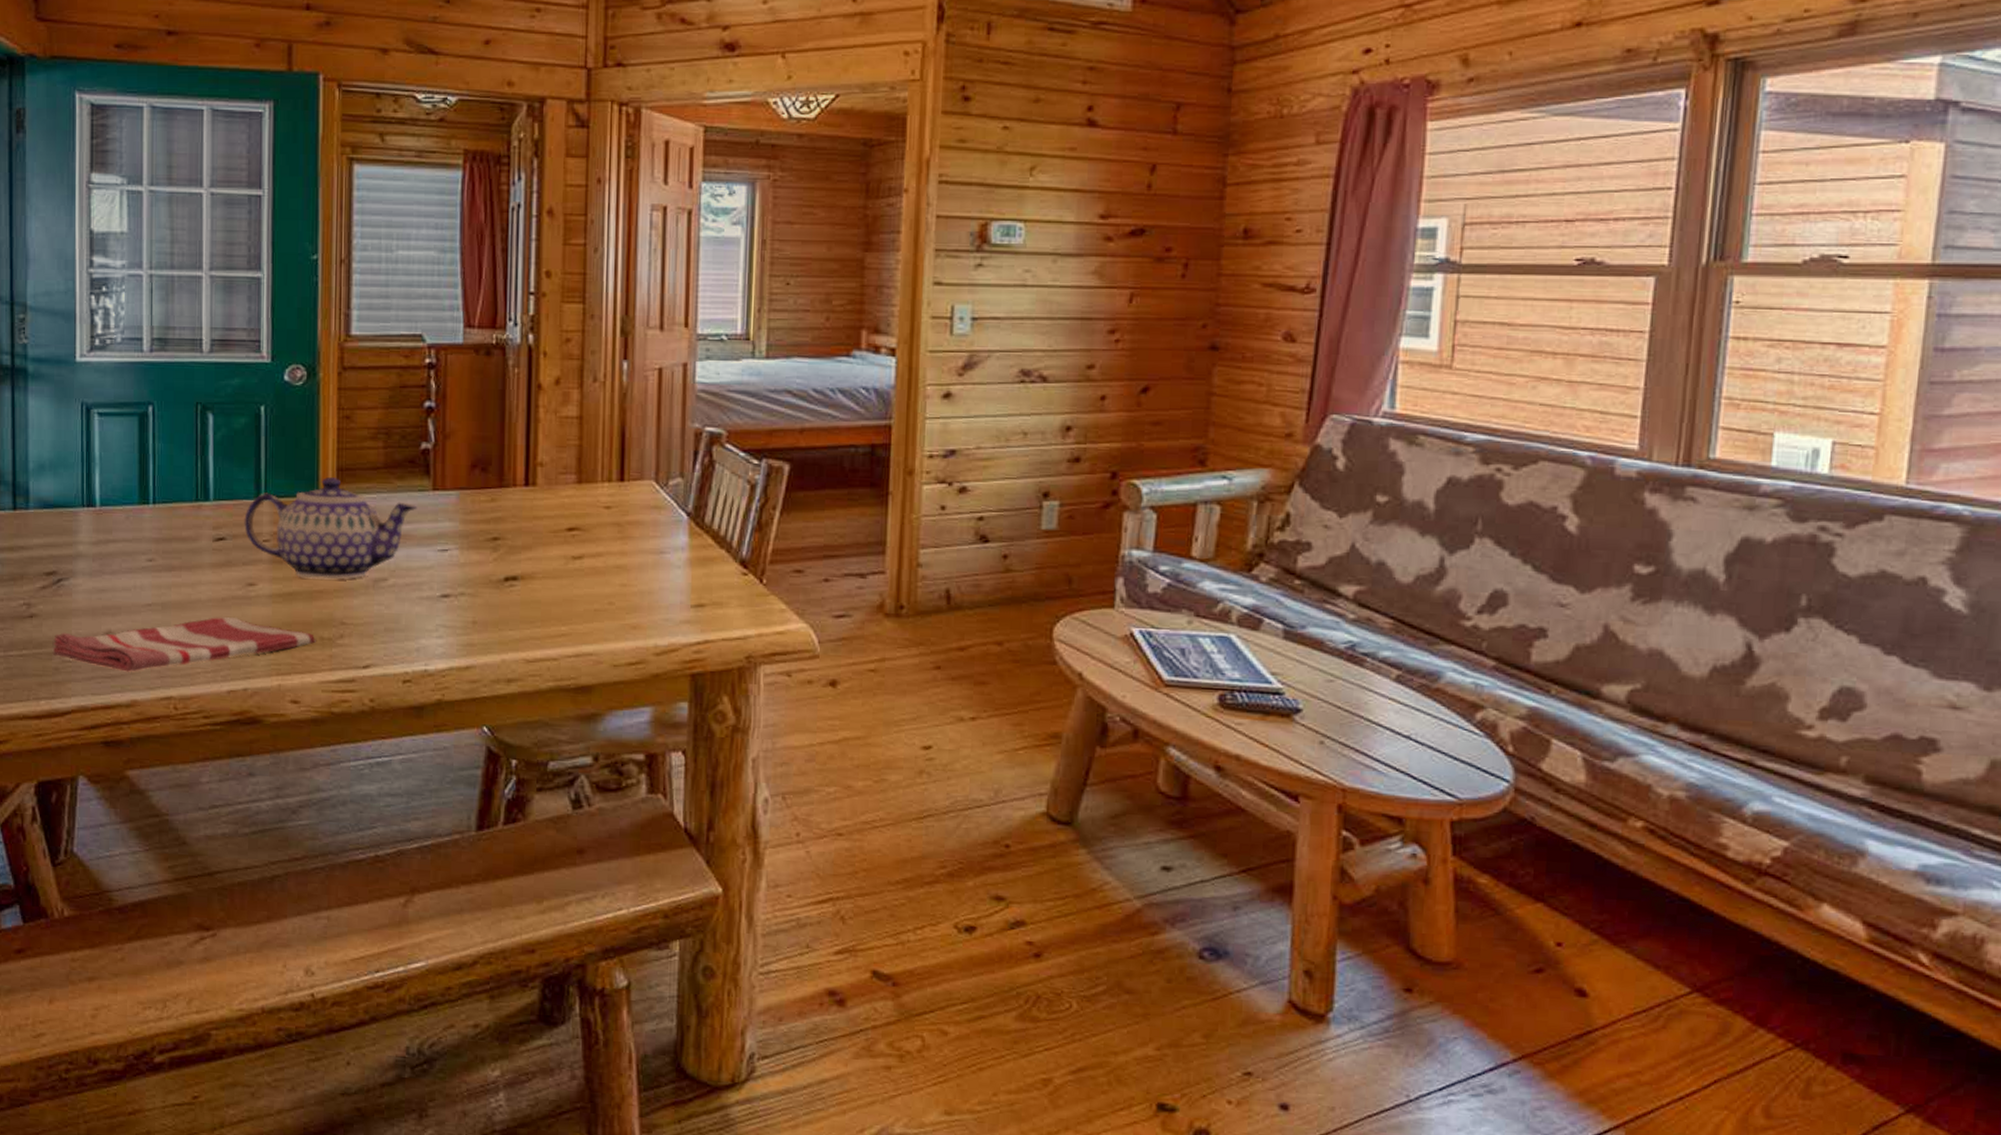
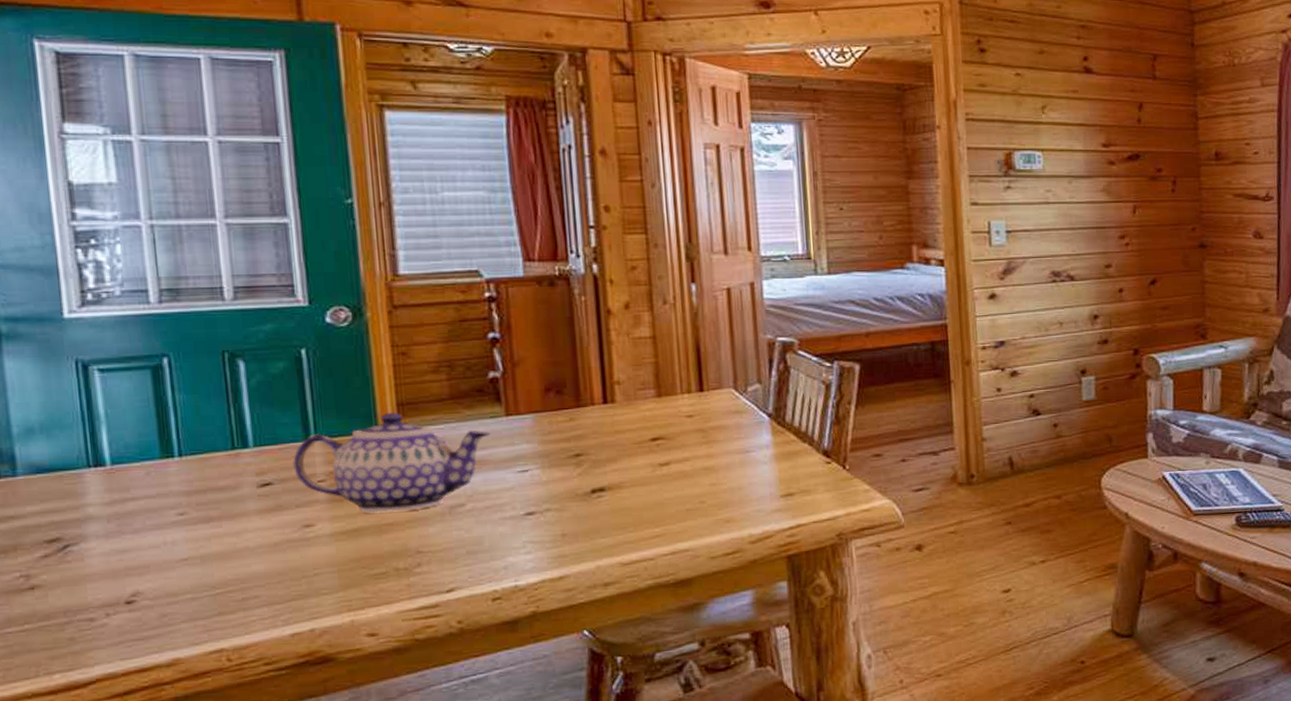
dish towel: present [53,617,316,672] -> none [64,559,390,631]

